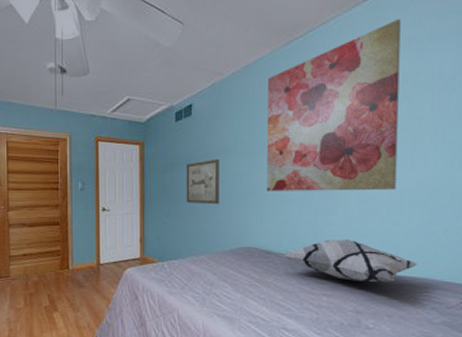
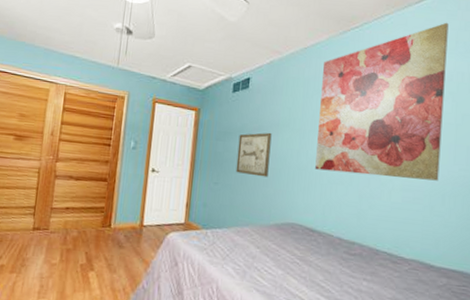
decorative pillow: present [282,239,417,282] -> none [326,223,456,273]

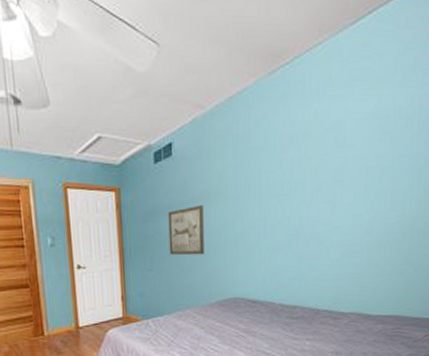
wall art: present [315,22,449,181] -> none [252,46,387,238]

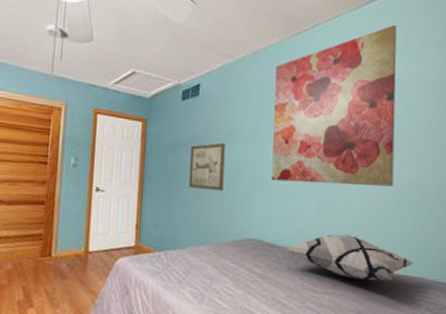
wall art: none [252,46,387,238] -> present [272,24,396,187]
decorative pillow: none [268,283,391,324] -> present [285,234,413,281]

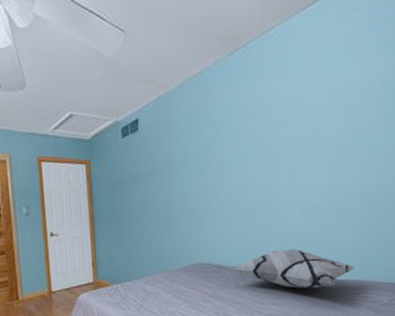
wall art: present [188,142,225,191] -> none [135,175,170,223]
wall art: present [272,24,396,187] -> none [213,28,337,206]

